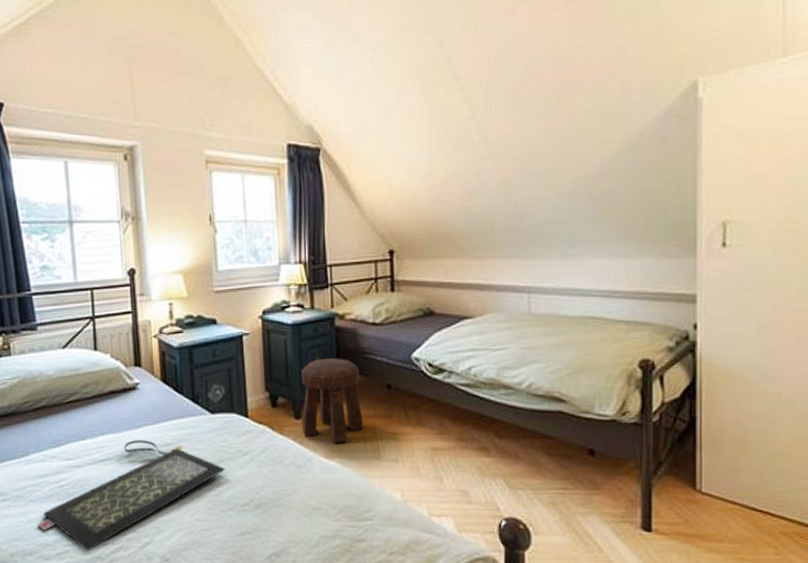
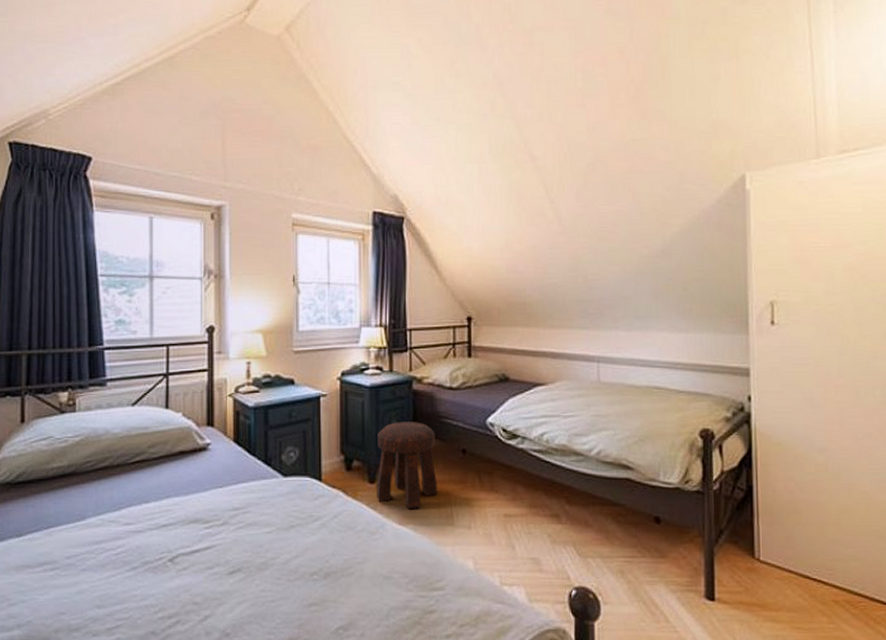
clutch bag: present [37,440,226,551] -> none [88,504,296,625]

